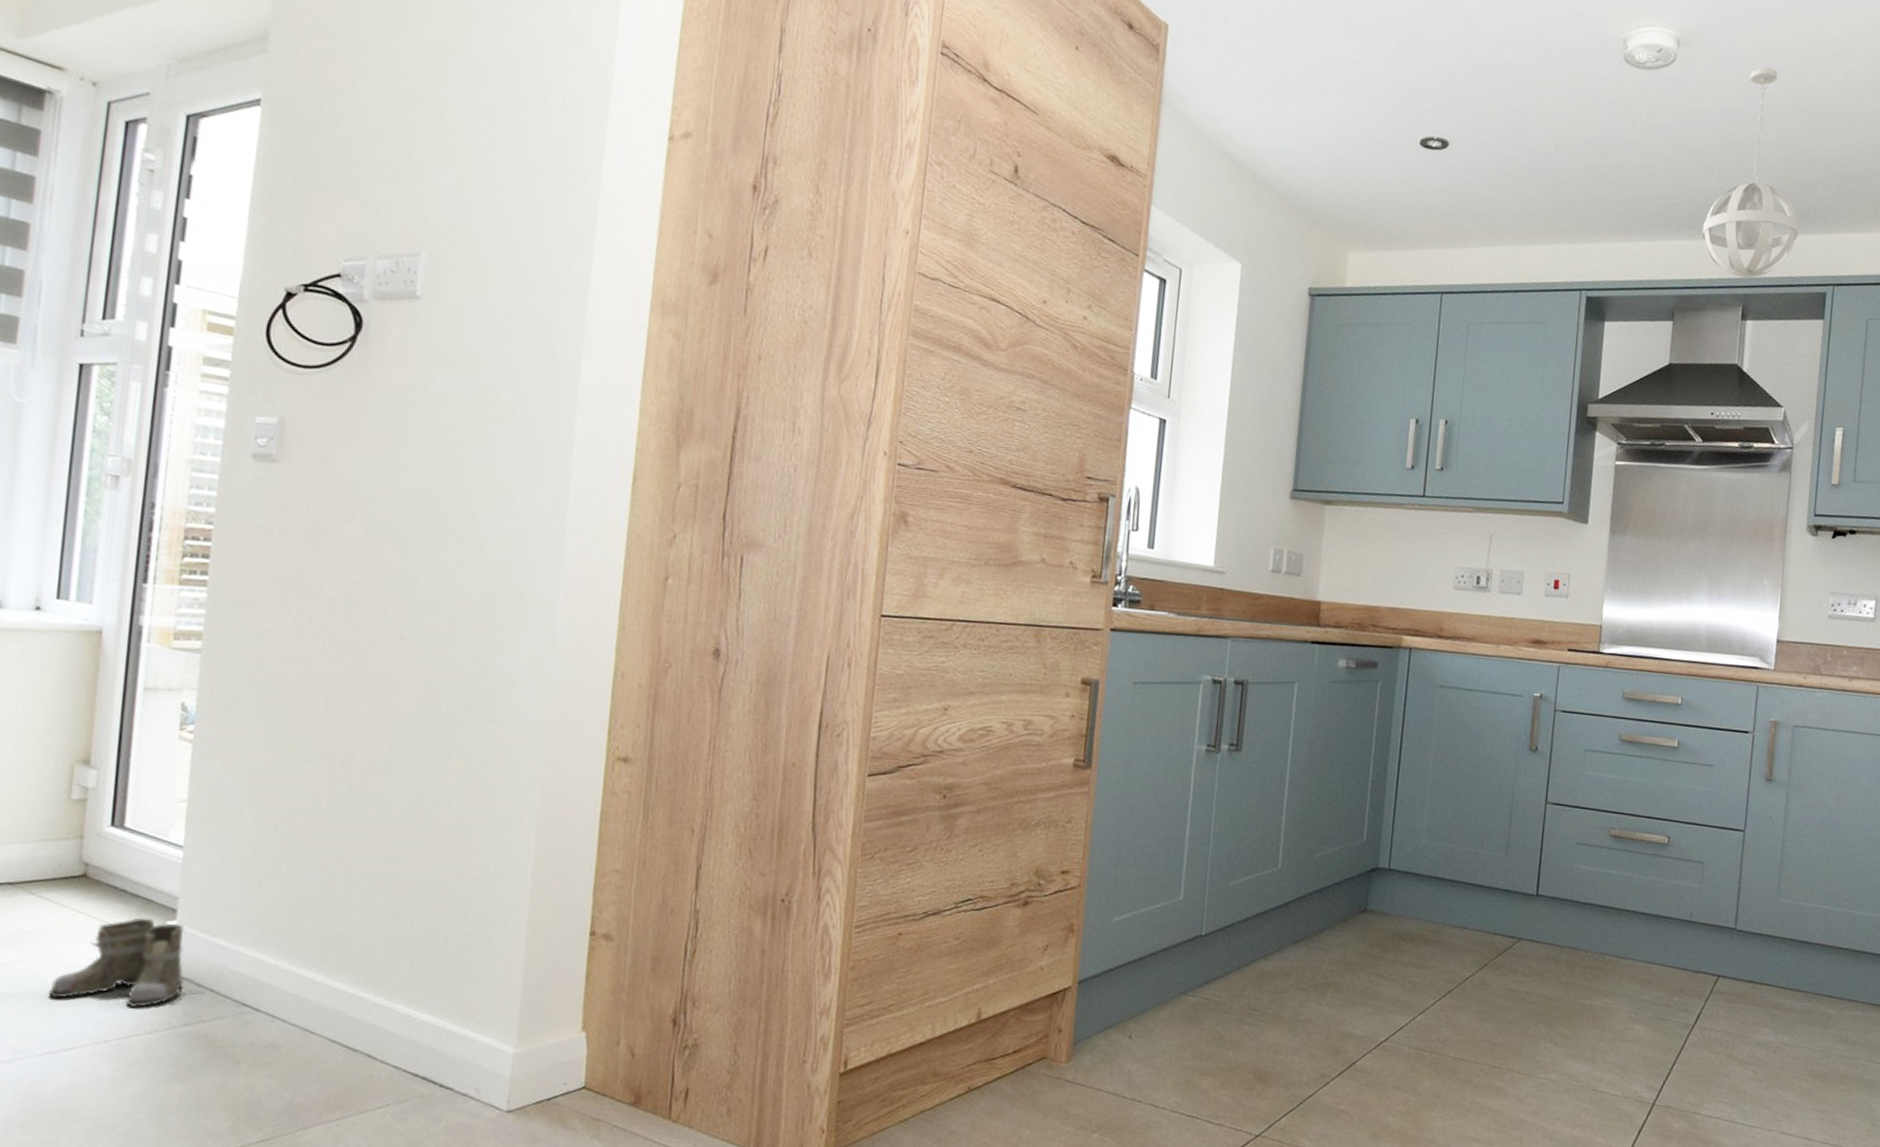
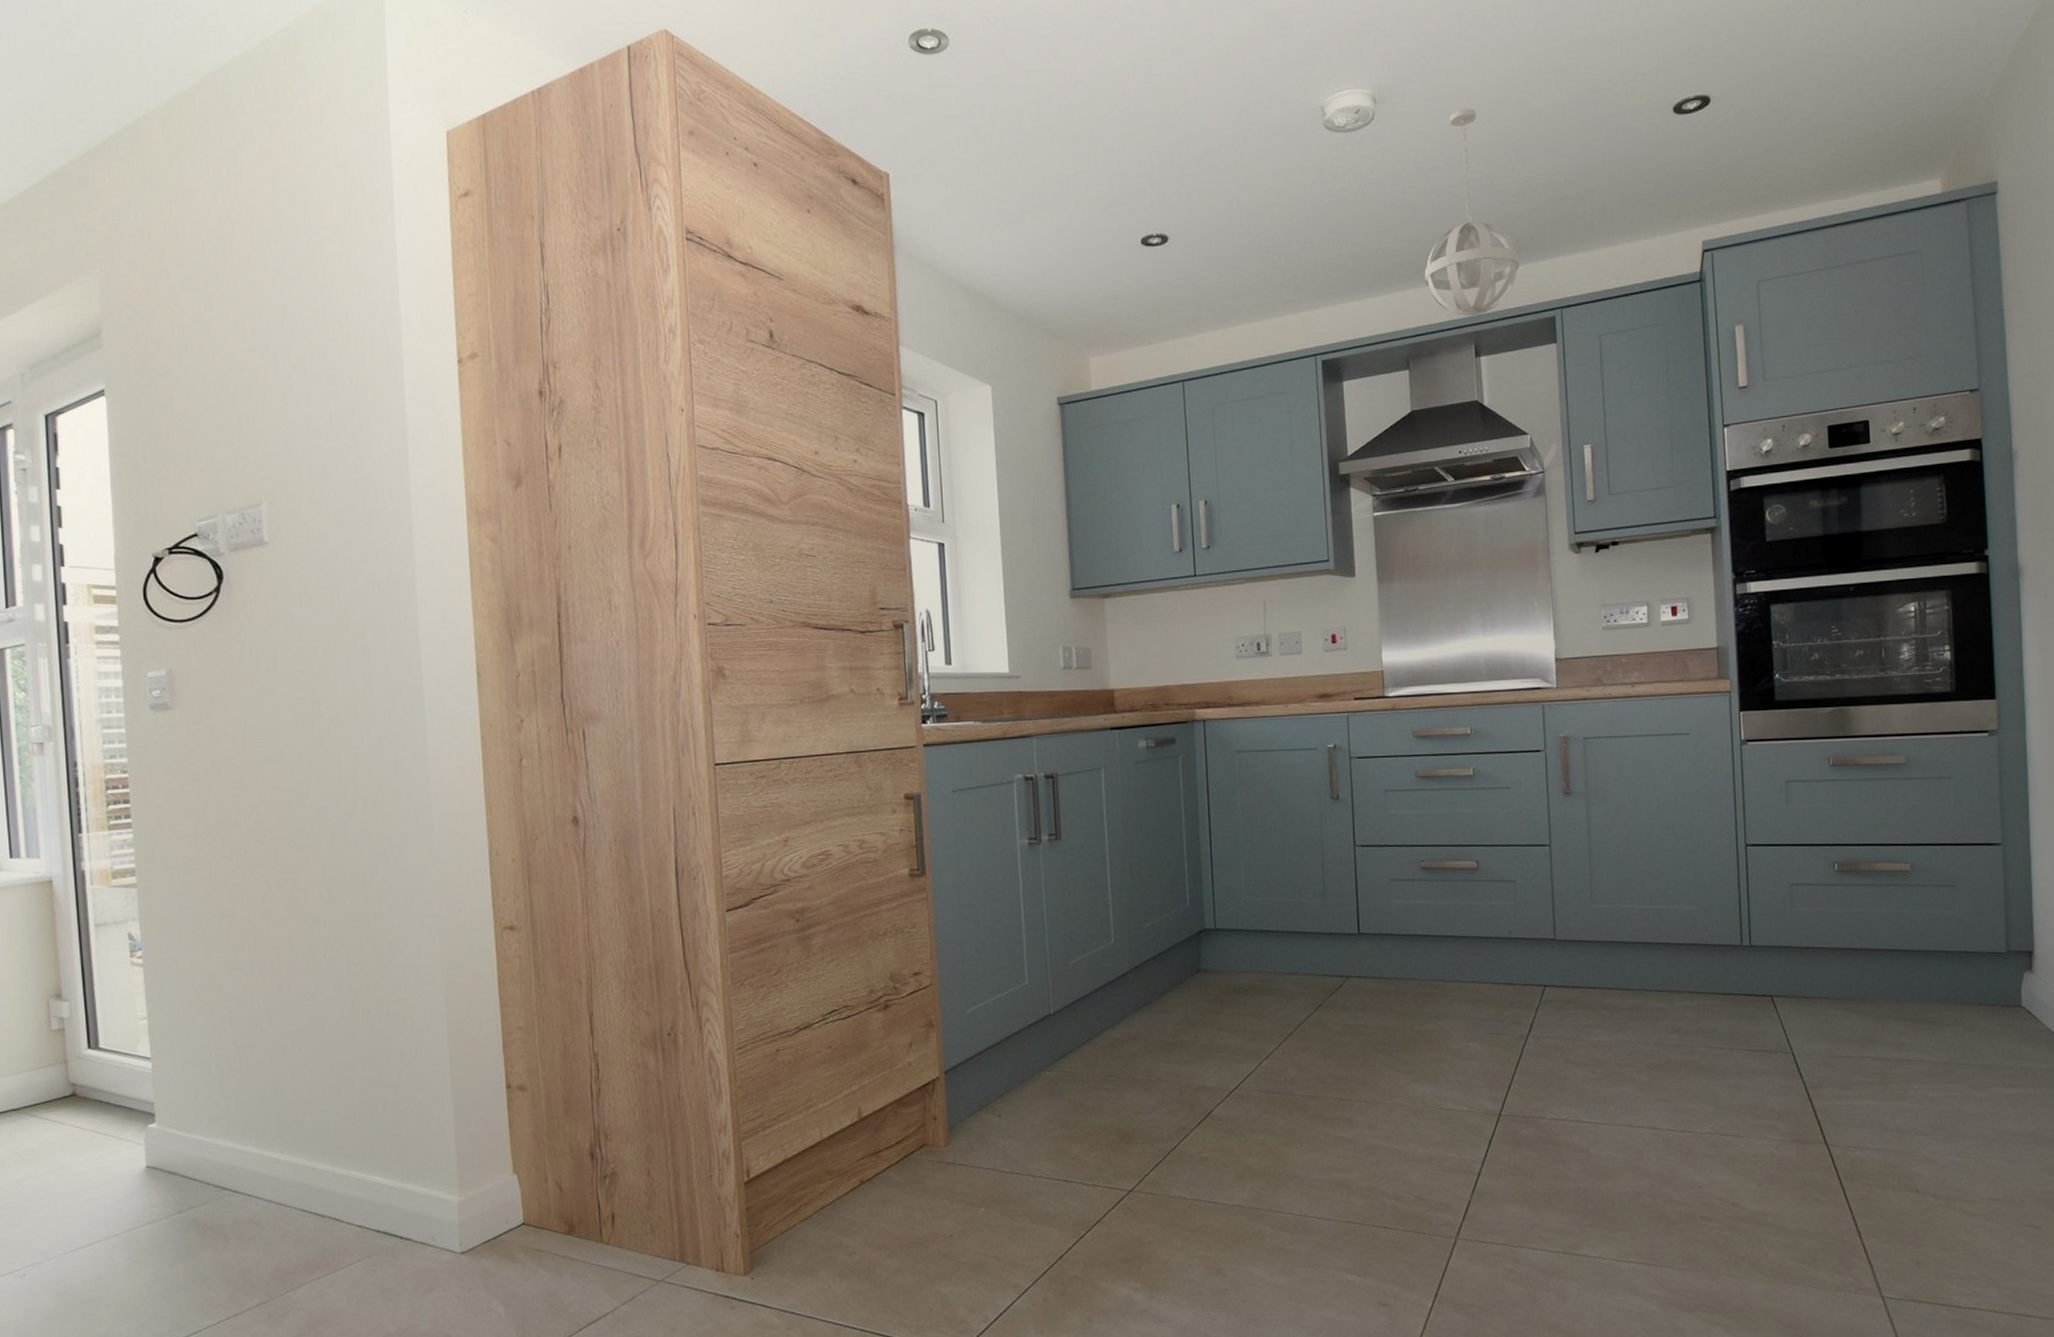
boots: present [49,917,202,1009] -> none [62,1124,187,1204]

